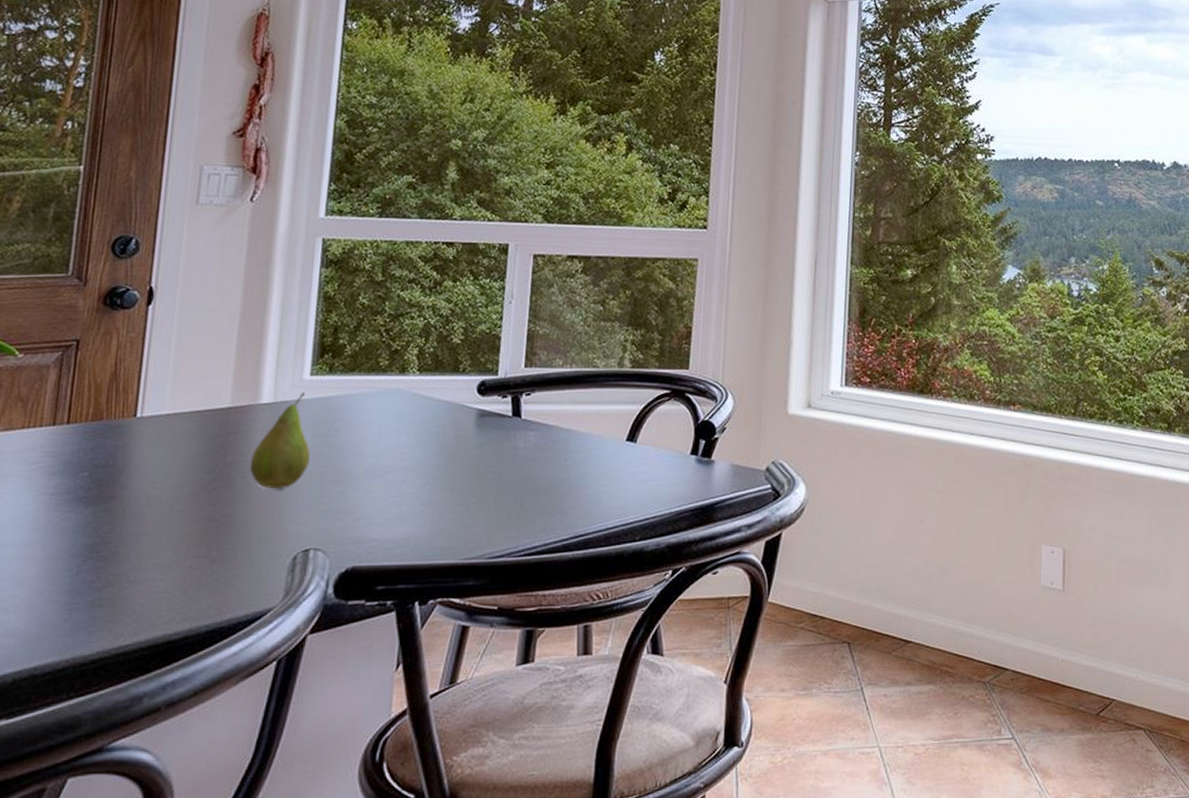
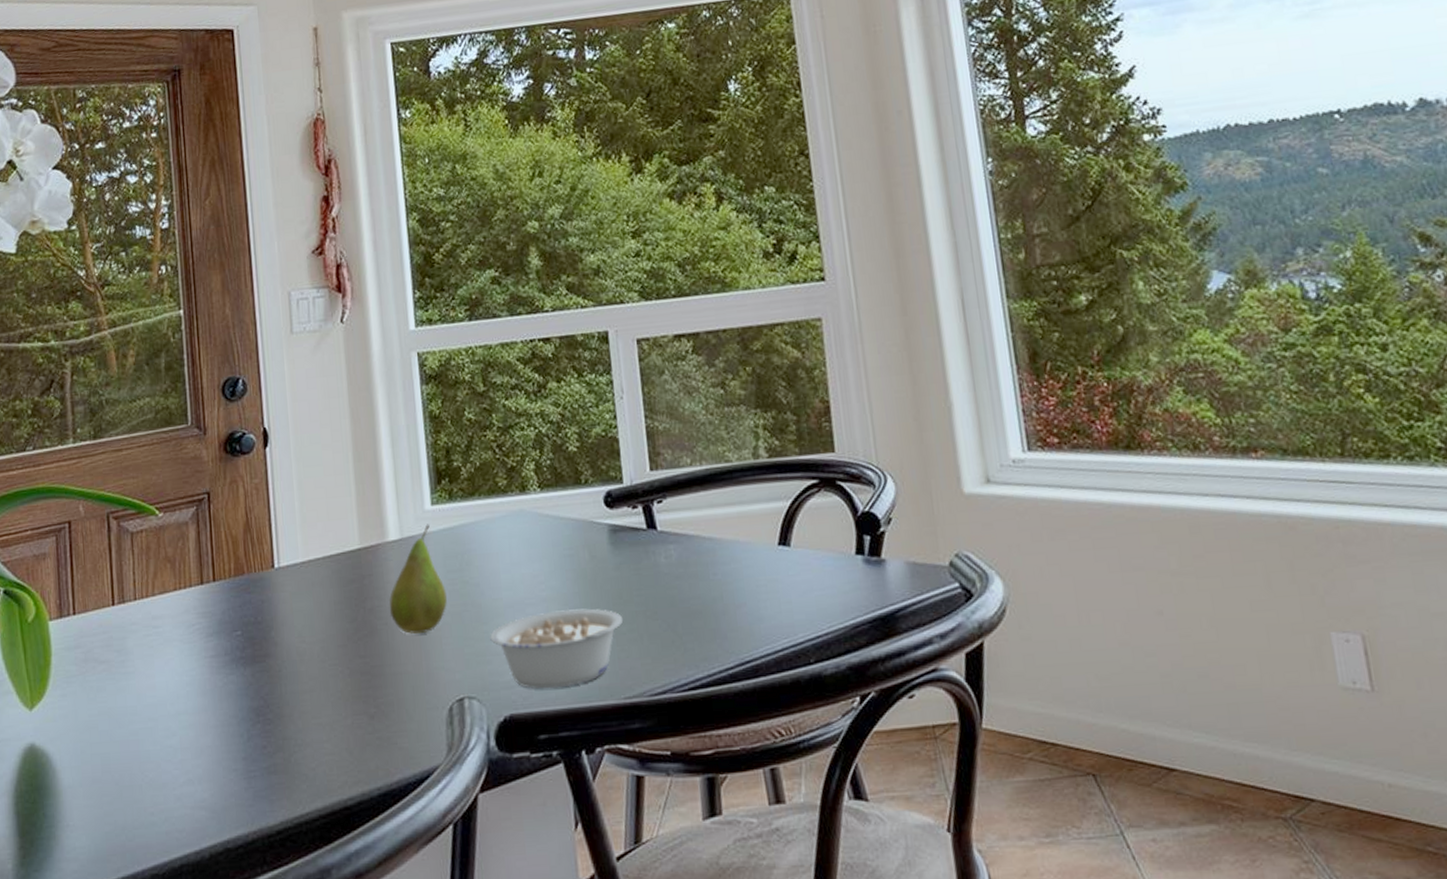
legume: none [346,479,476,546] -> present [490,608,624,689]

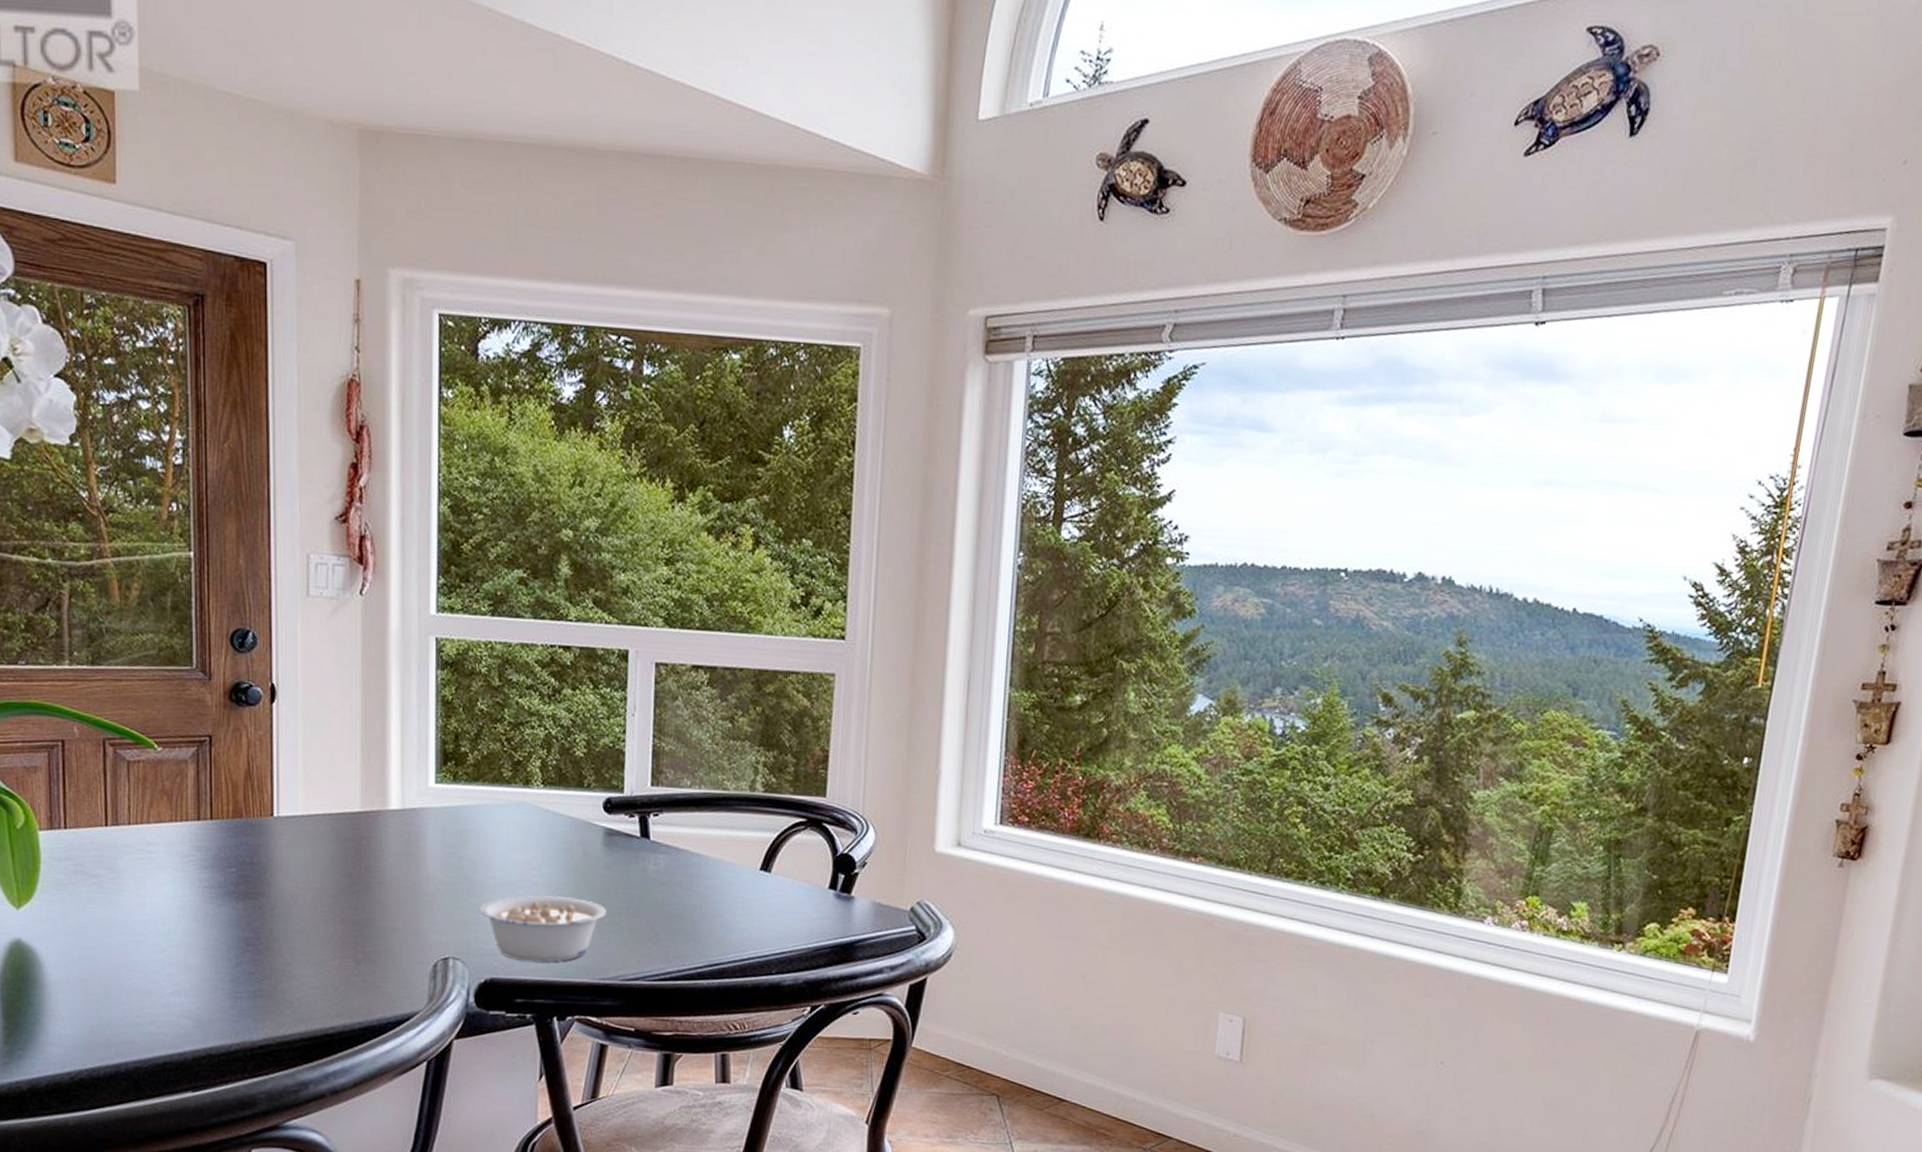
fruit: present [389,524,447,634] -> none [384,800,441,897]

